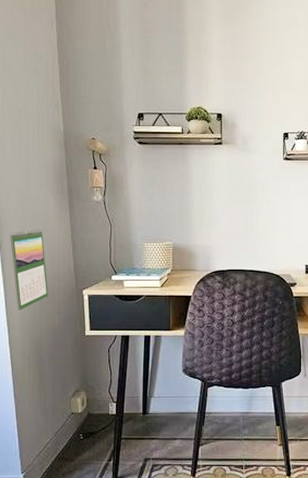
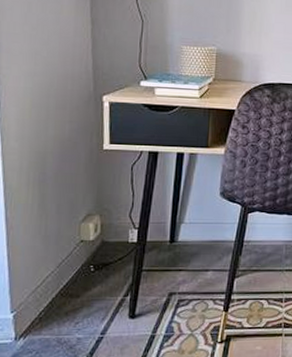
calendar: present [10,229,48,310] -> none [9,18,58,116]

